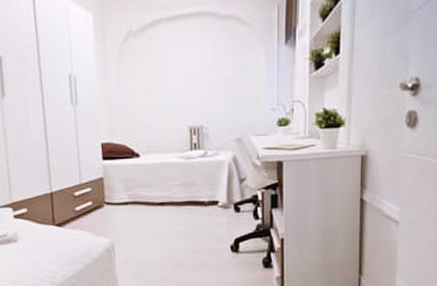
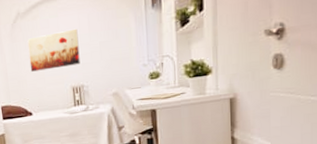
wall art: none [139,58,201,104] -> present [27,28,80,72]

